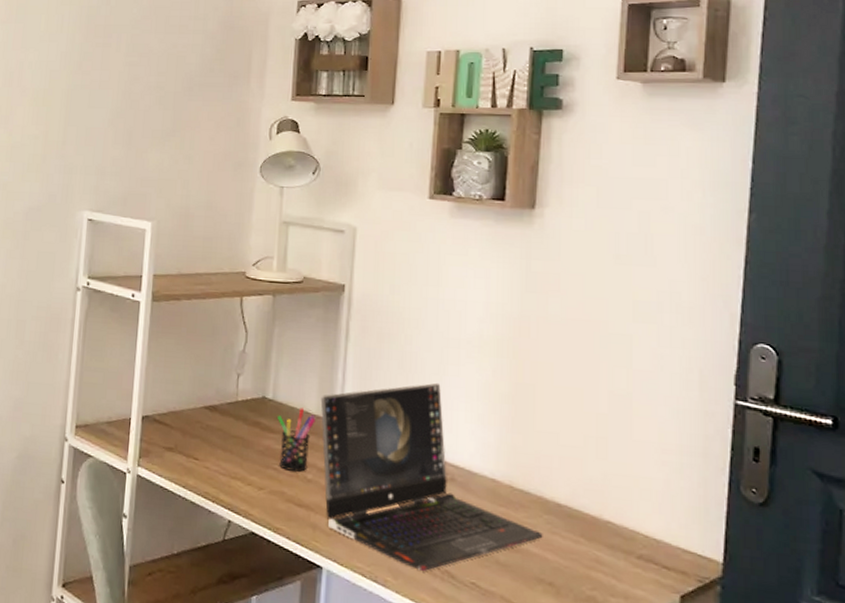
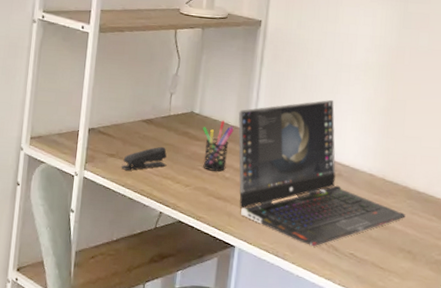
stapler: none [180,439,235,468] -> present [120,146,167,171]

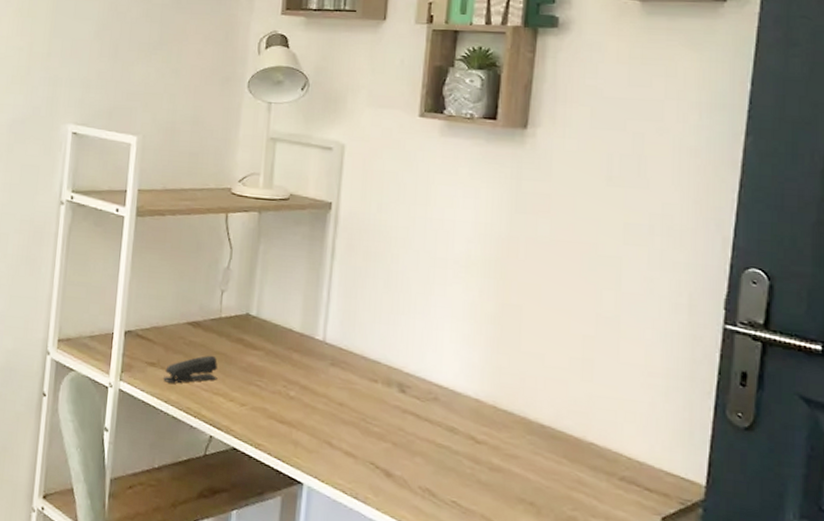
pen holder: present [202,120,234,172] -> none [260,325,299,389]
laptop computer: present [238,99,406,246] -> none [304,302,525,489]

